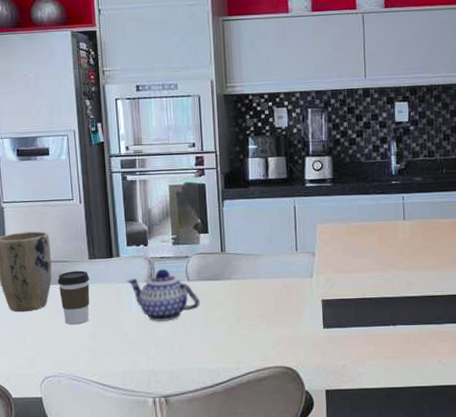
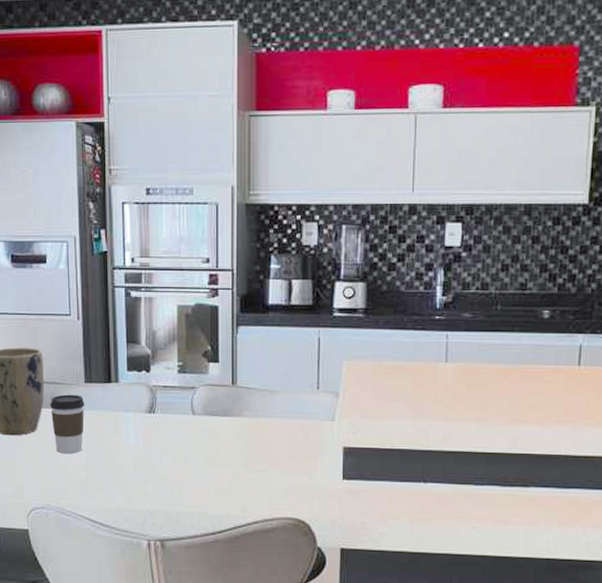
teapot: present [127,269,201,321] -> none [125,399,206,457]

